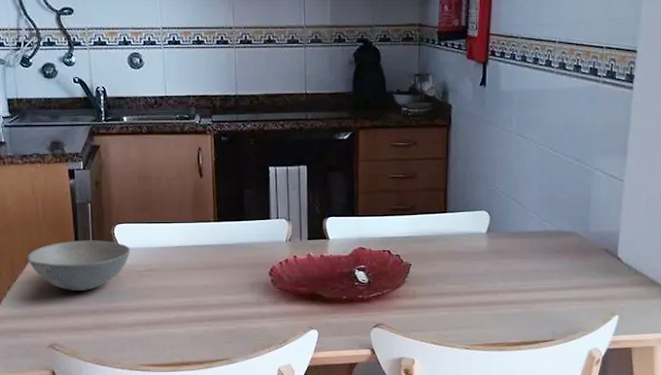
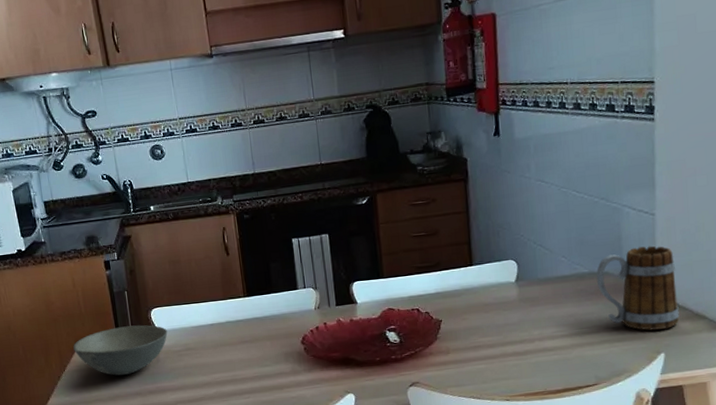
mug: none [563,211,637,292] -> present [596,245,679,331]

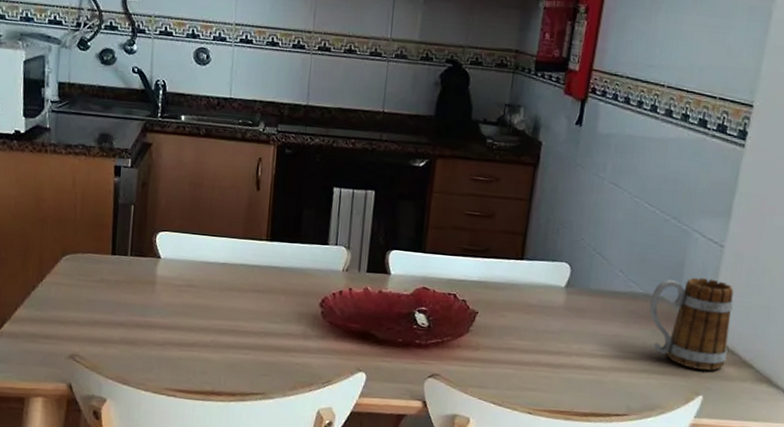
soup bowl: present [73,325,168,376] -> none [58,243,171,301]

